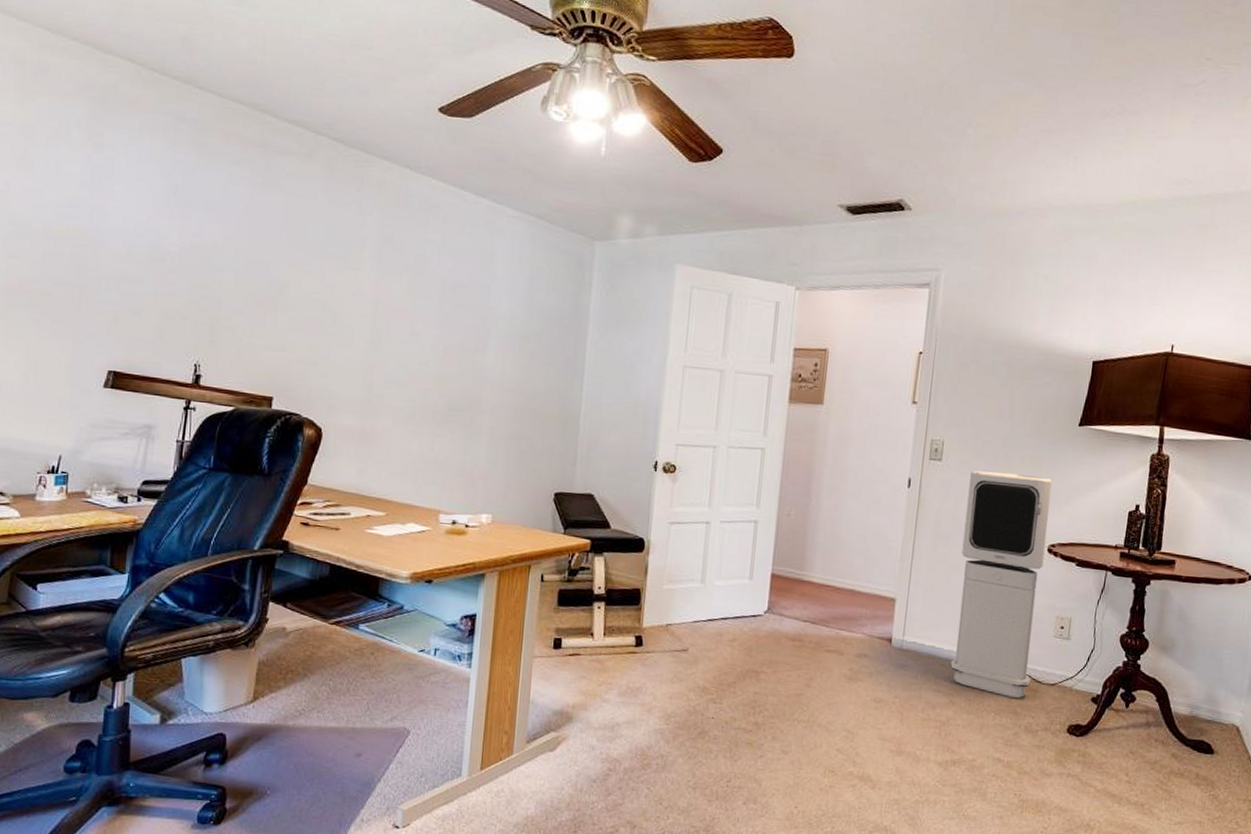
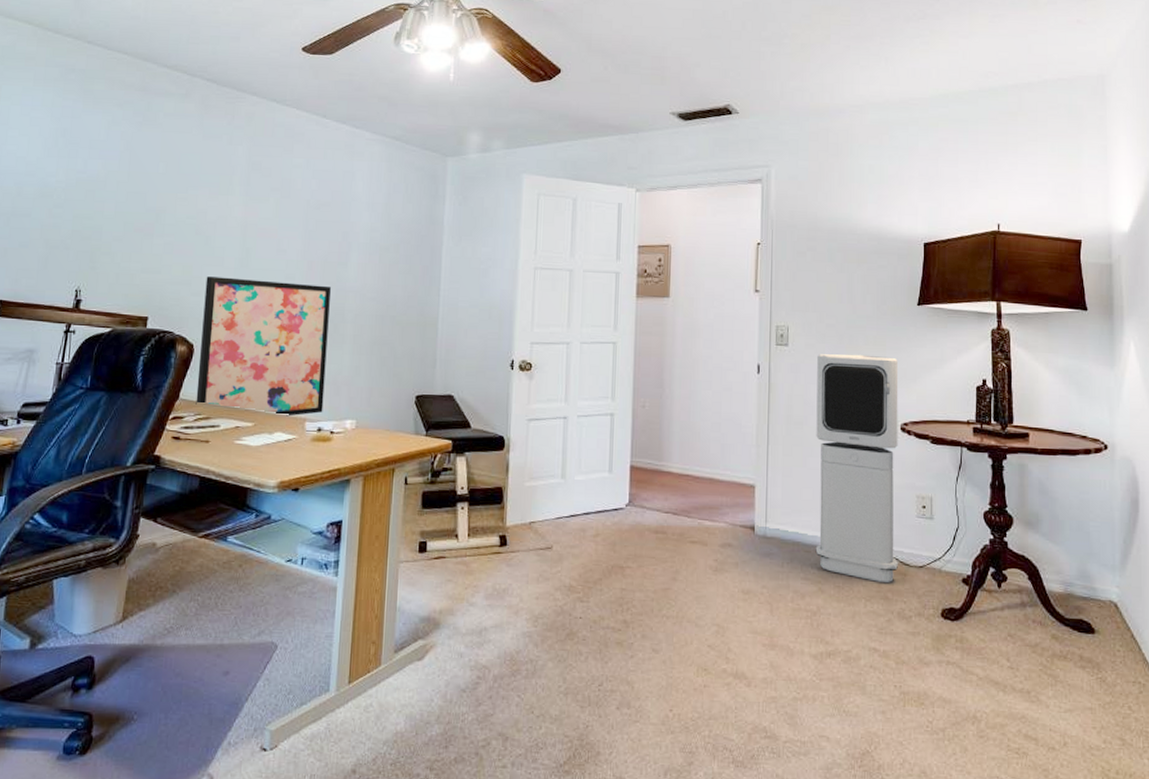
wall art: none [325,357,467,508] -> present [195,276,331,417]

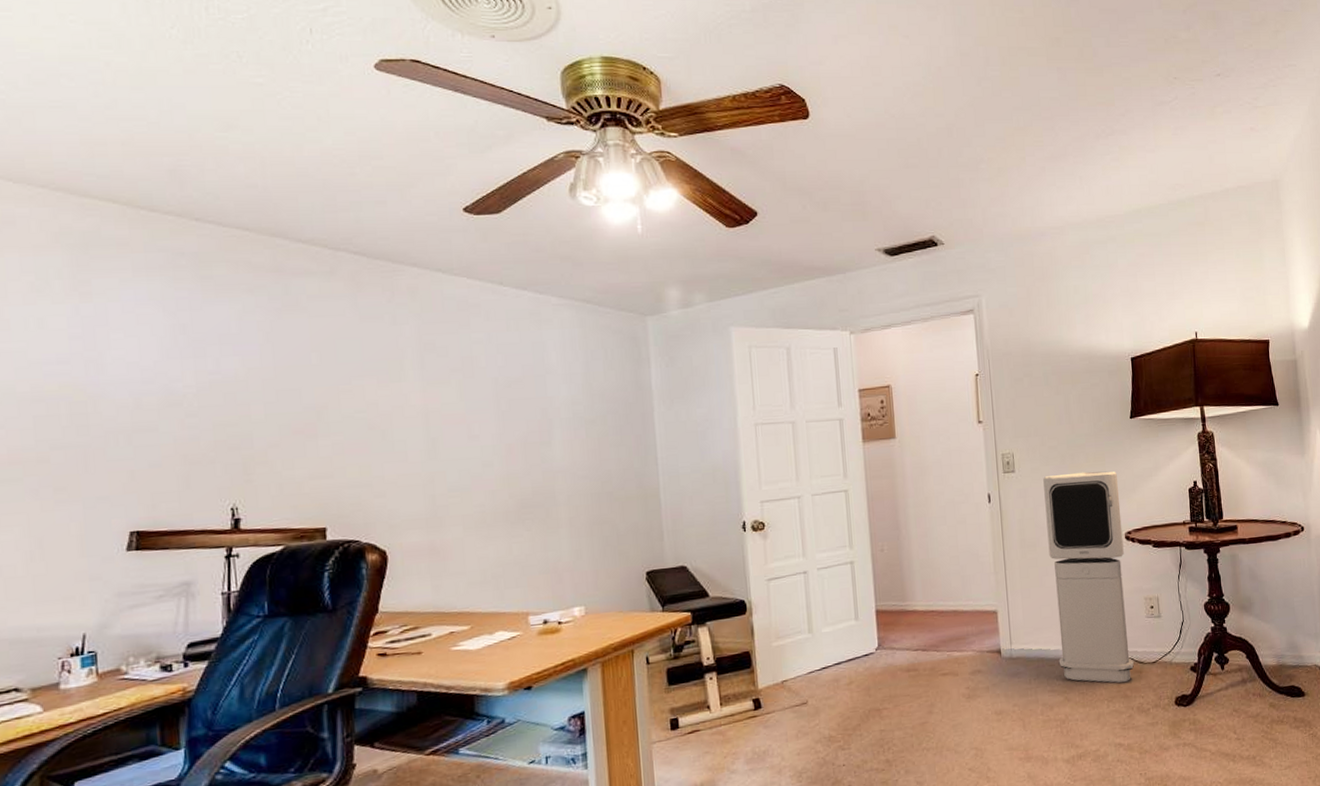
wall art: present [195,276,331,417] -> none [389,469,547,616]

